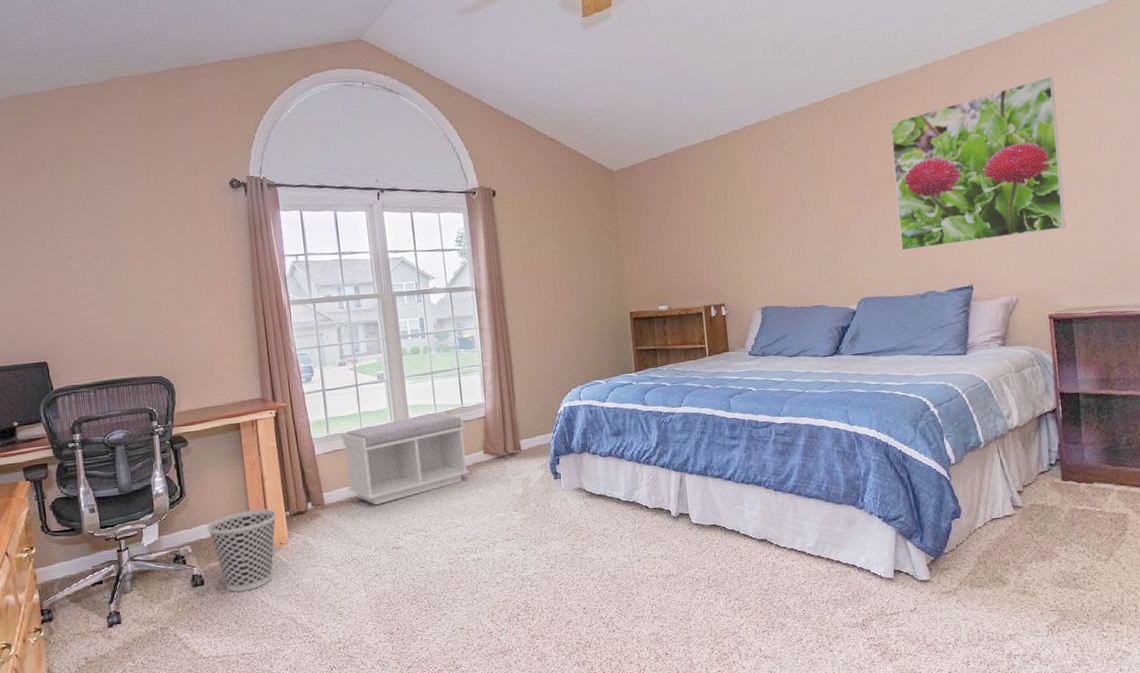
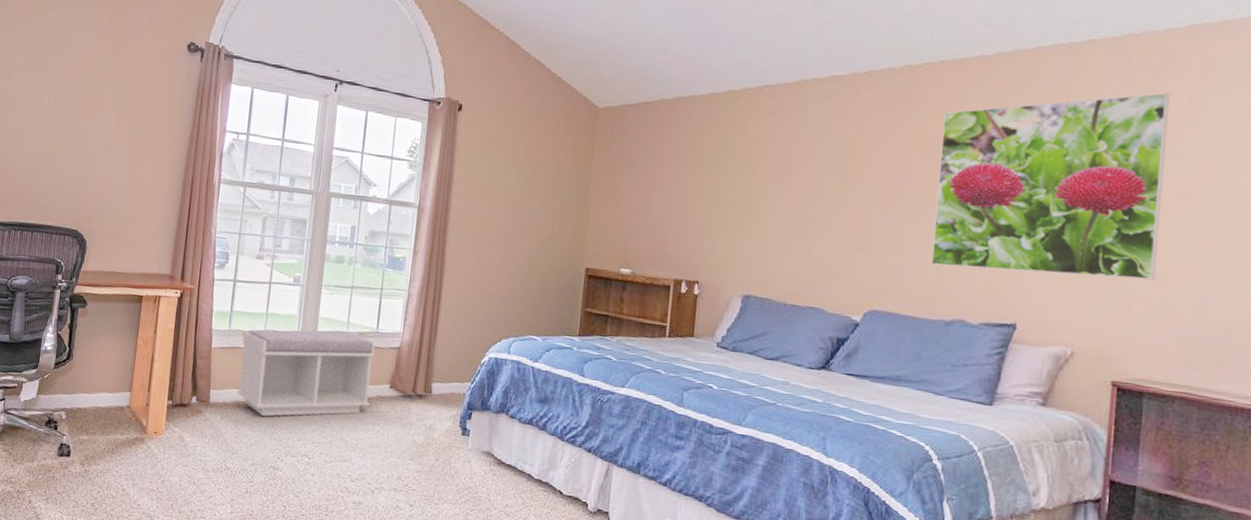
wastebasket: present [206,509,277,592] -> none [85,389,159,475]

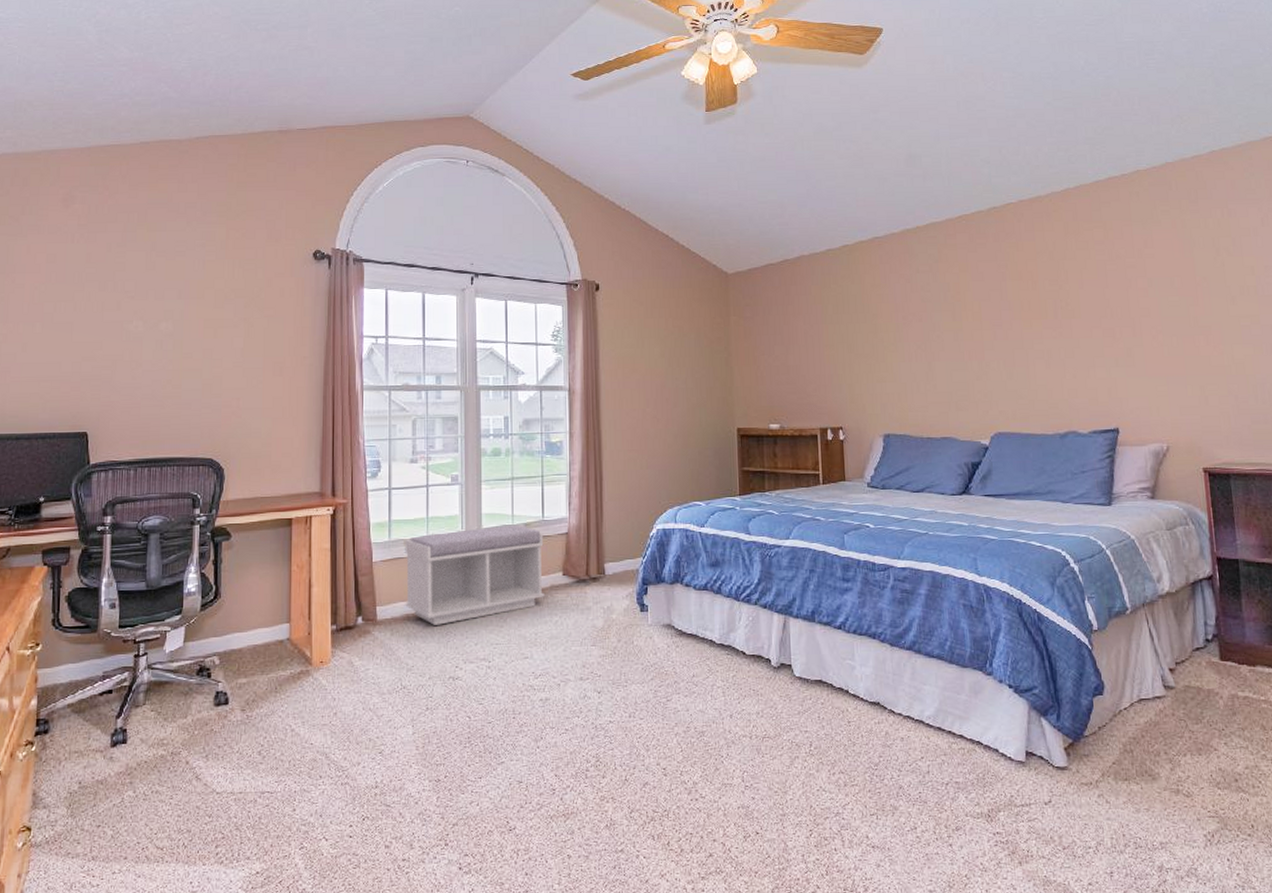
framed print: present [931,92,1170,280] -> none [1030,210,1221,384]

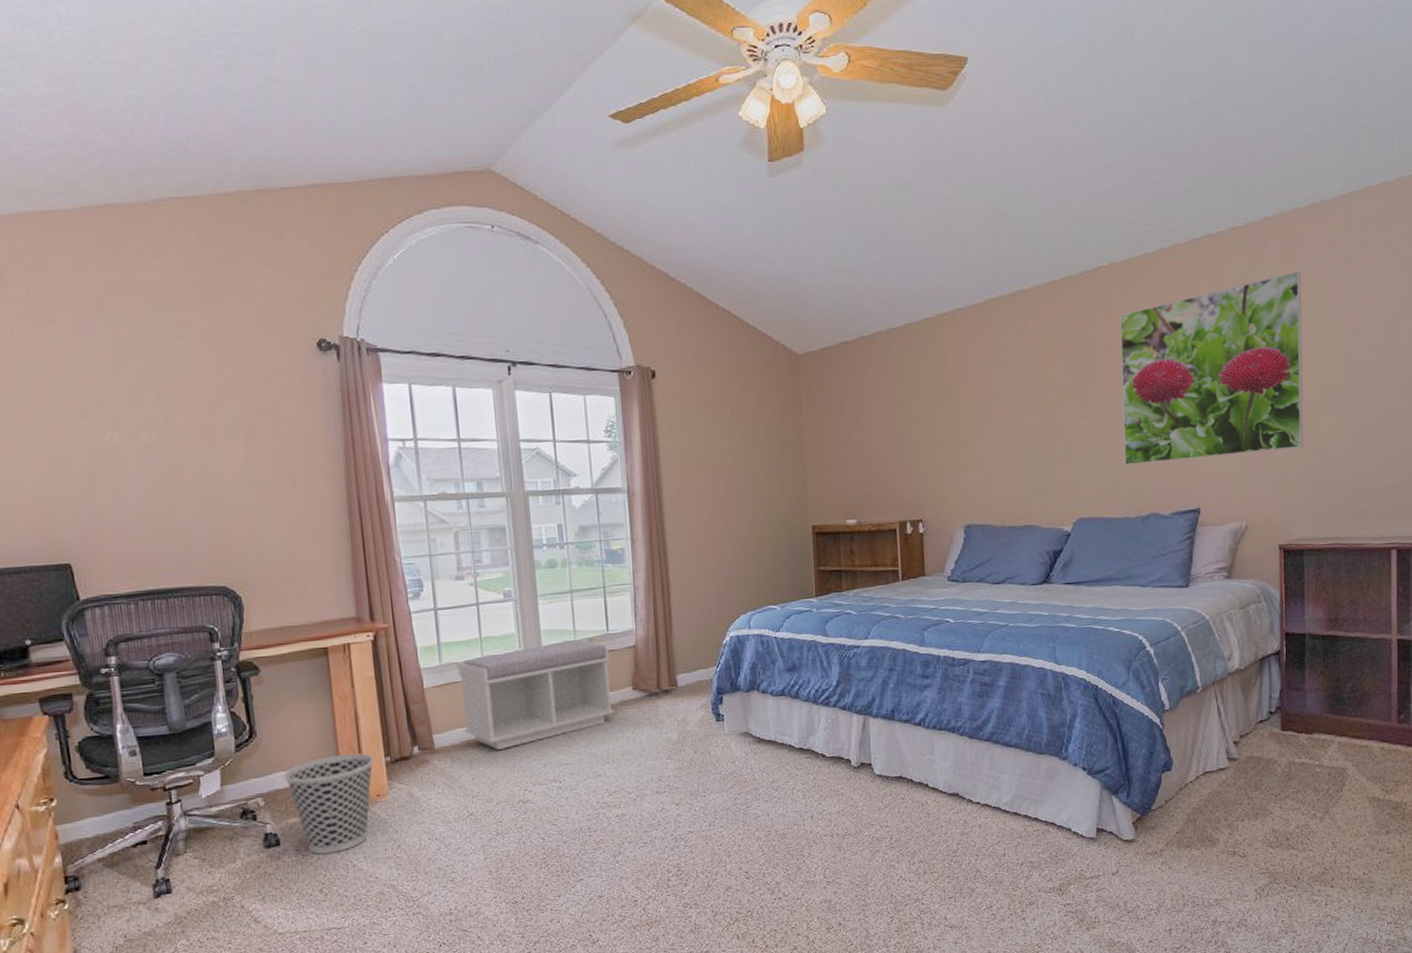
wastebasket: none [239,620,322,716] -> present [283,753,375,854]
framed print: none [1030,210,1221,384] -> present [1120,271,1304,465]

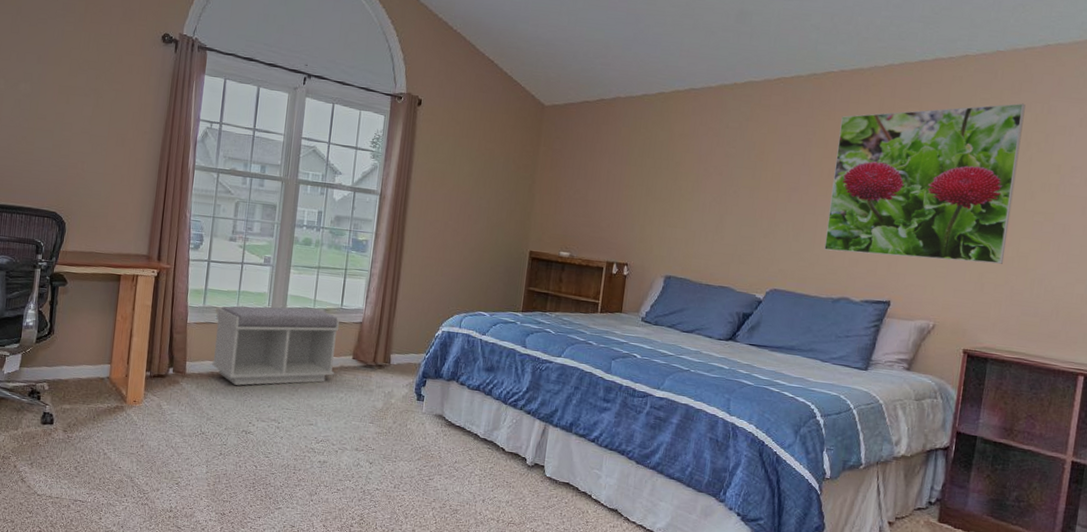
wastebasket: present [283,753,375,854] -> none [67,361,138,440]

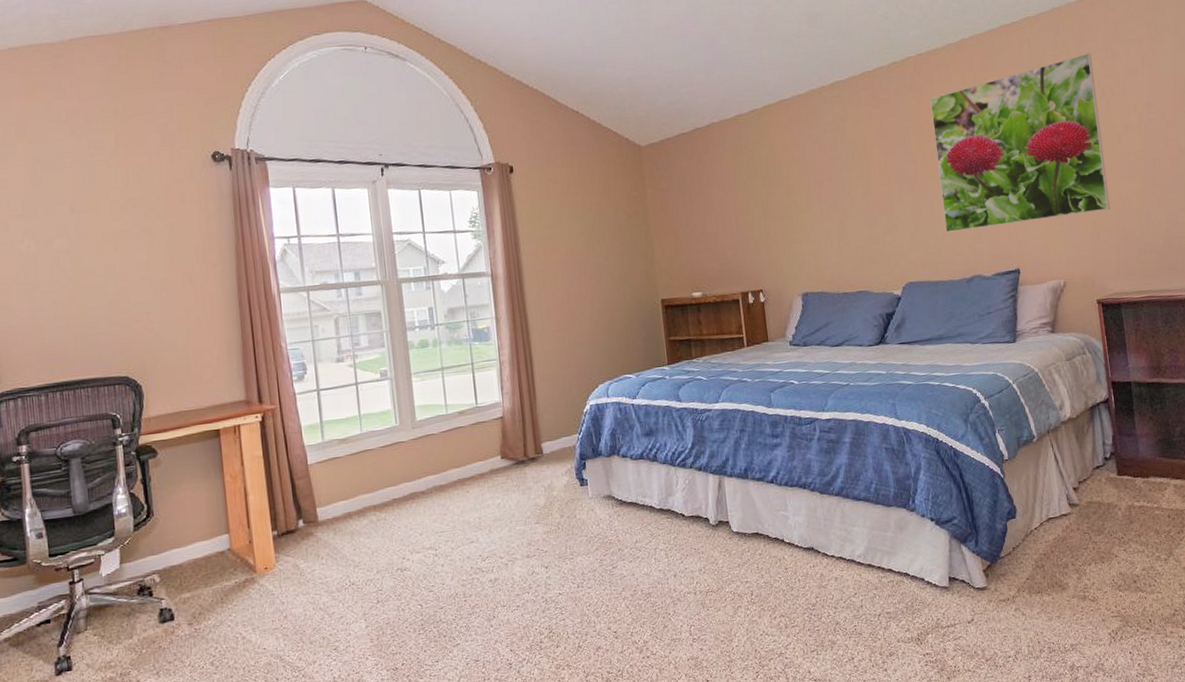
bench: present [211,306,340,386] -> none [339,414,485,521]

